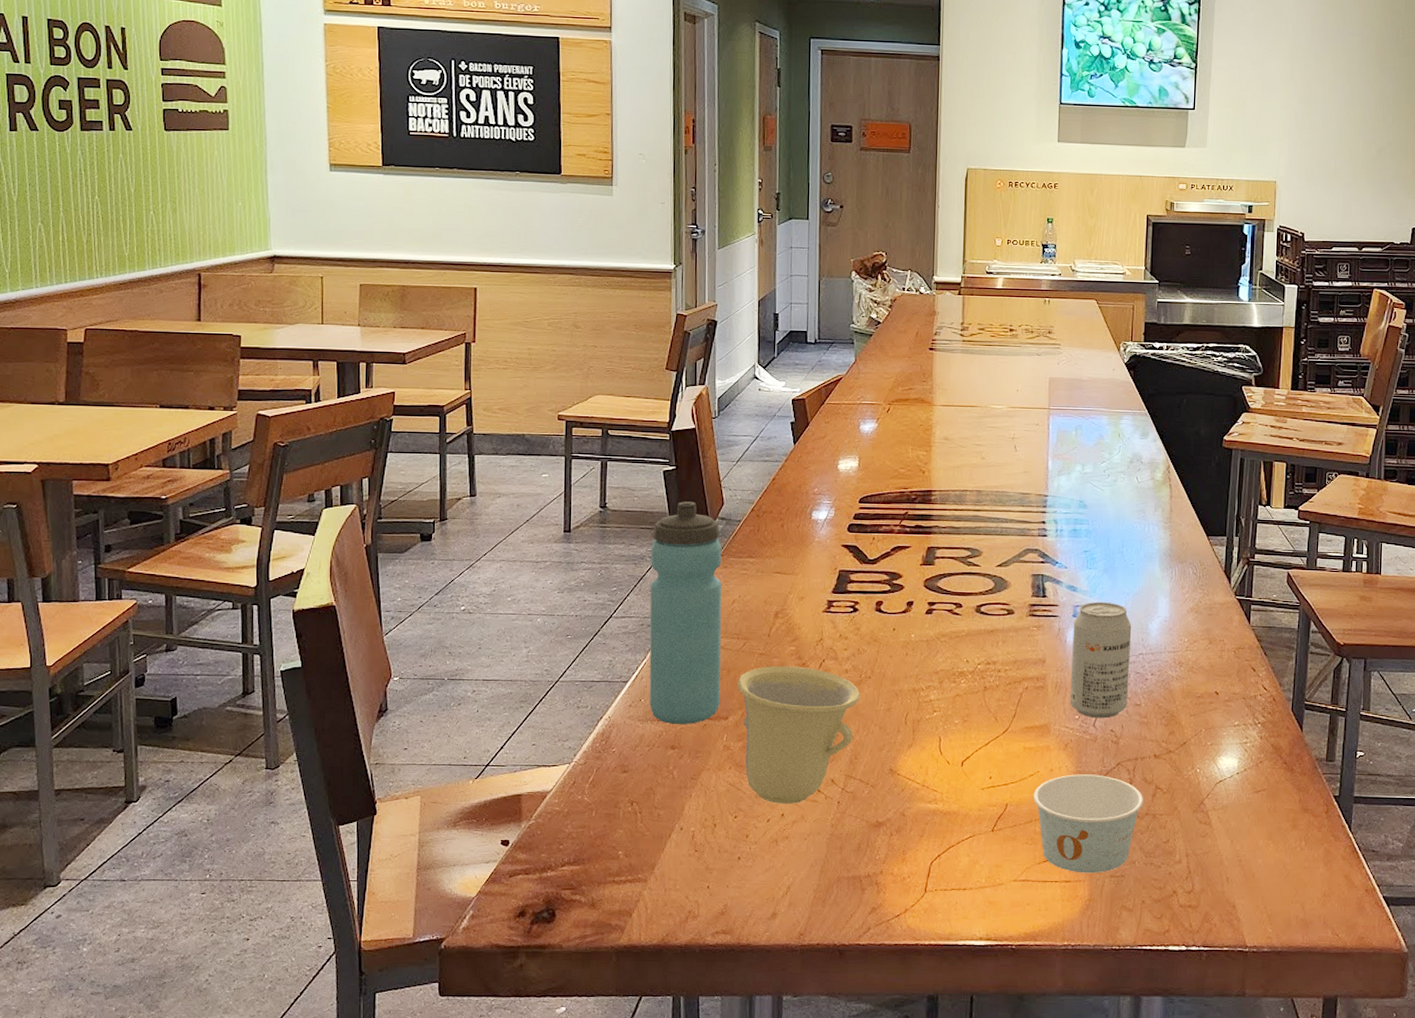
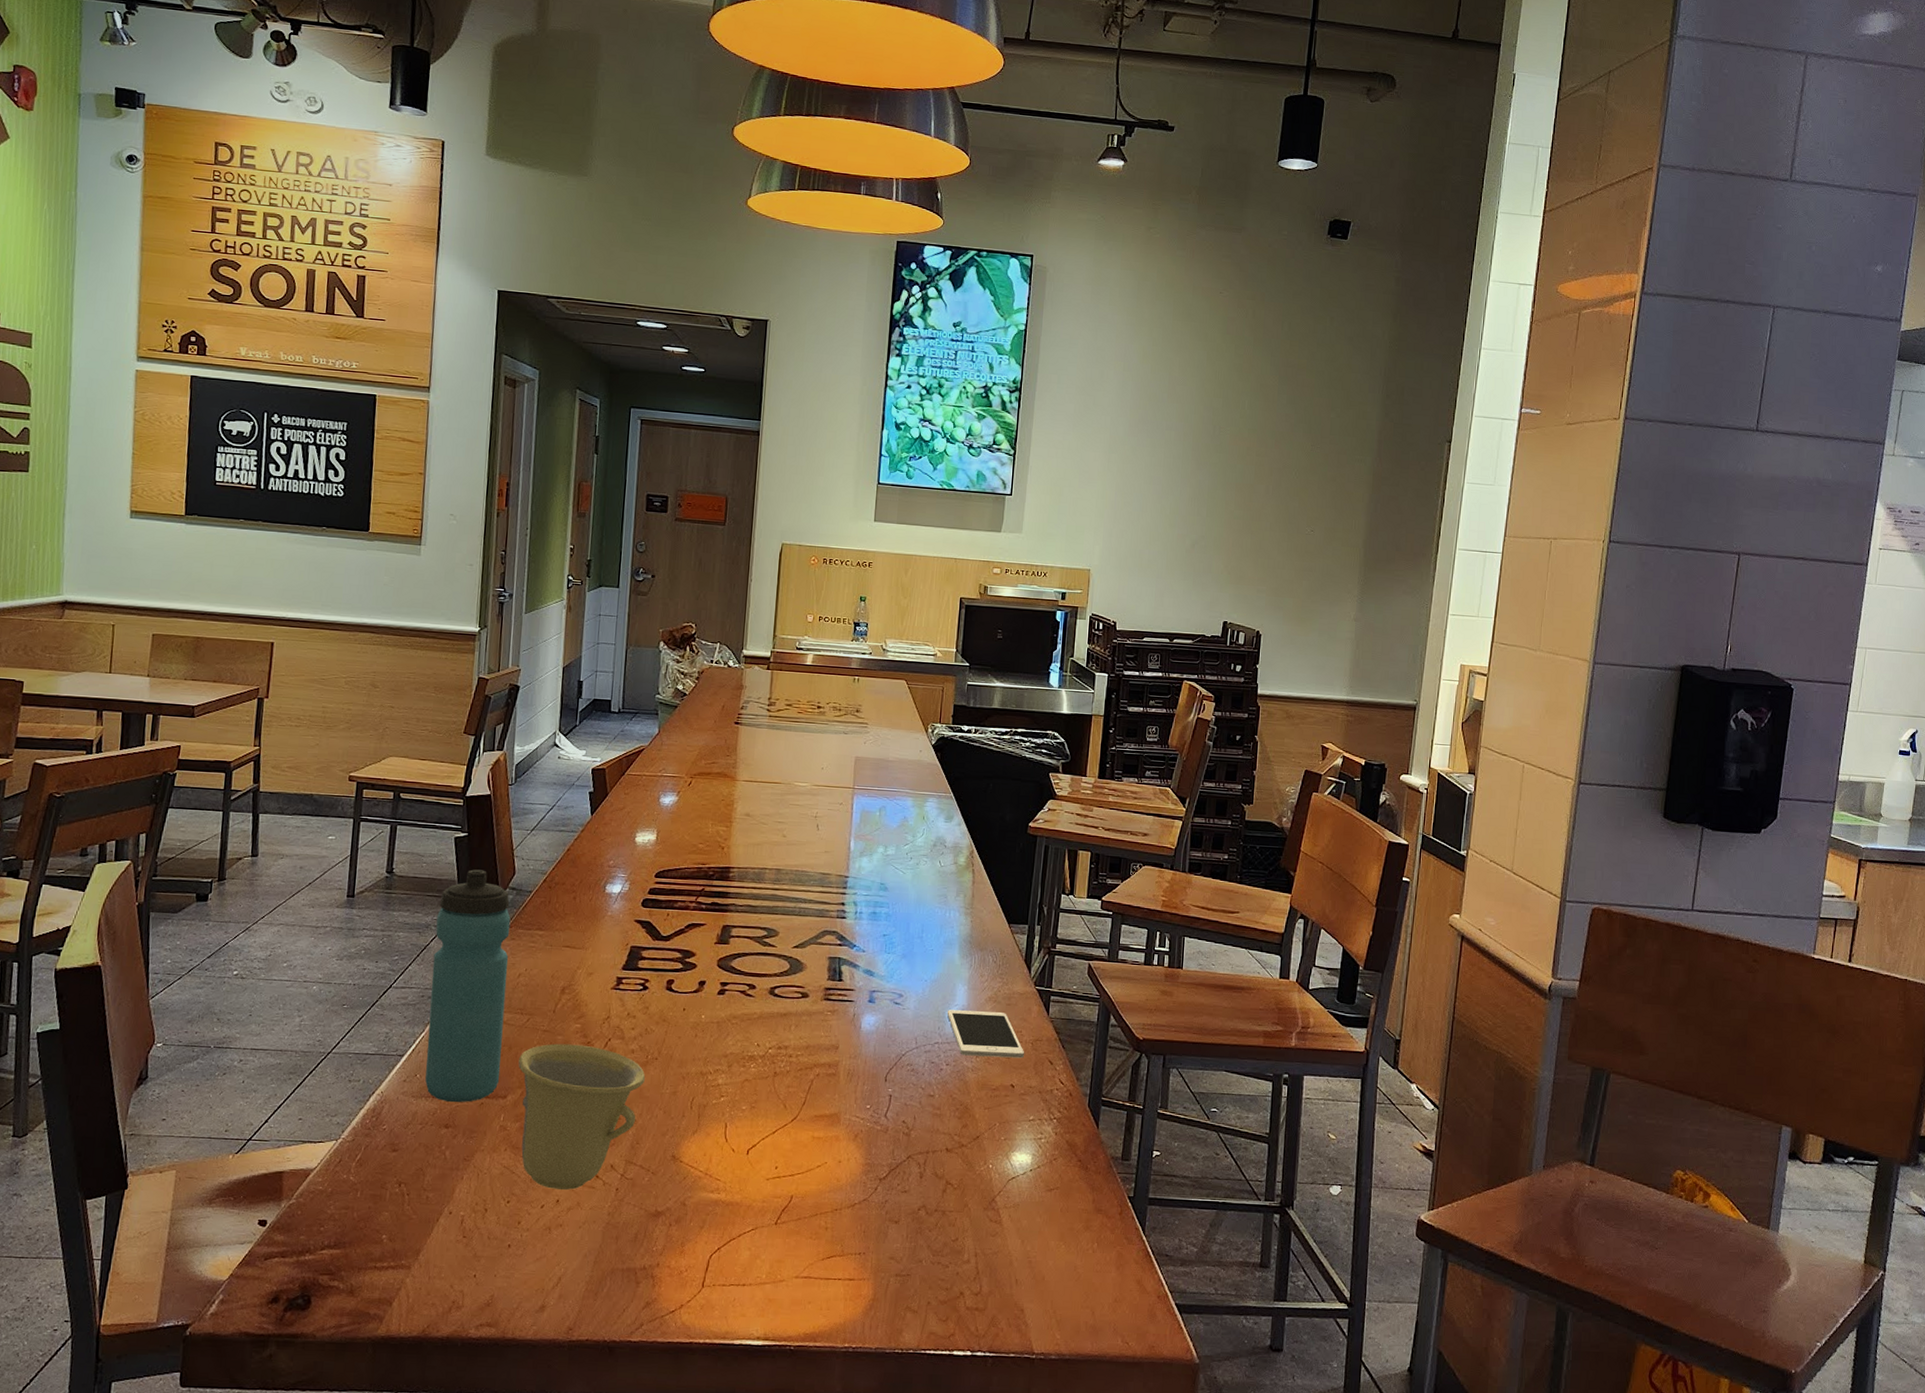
paper cup: present [1033,774,1144,874] -> none [819,1166,934,1272]
beverage can: present [1070,601,1132,719] -> none [861,987,929,1109]
cell phone: none [1150,621,1228,666] -> present [947,1010,1025,1058]

